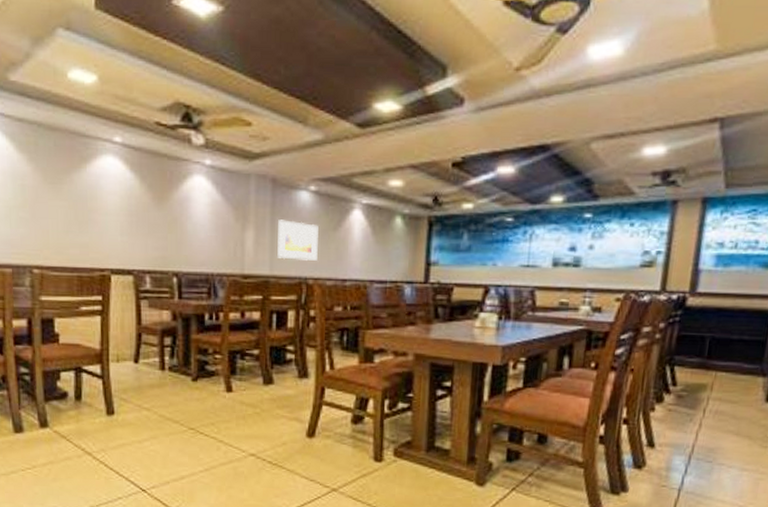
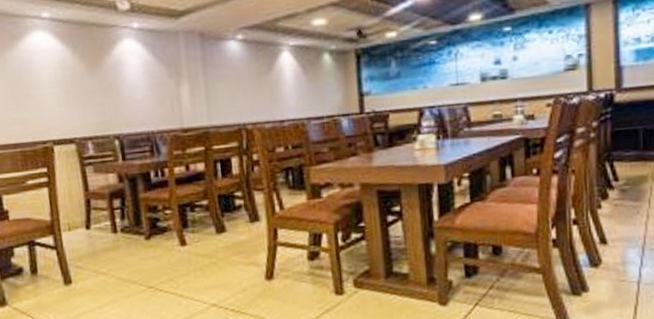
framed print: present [277,219,319,261] -> none [210,70,254,109]

